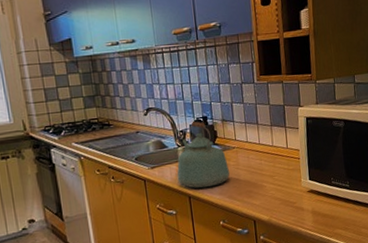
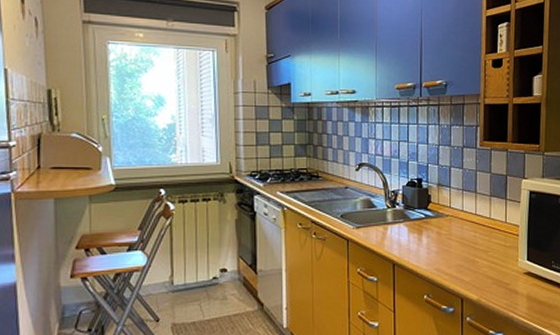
kettle: present [177,121,230,189] -> none [383,183,441,256]

